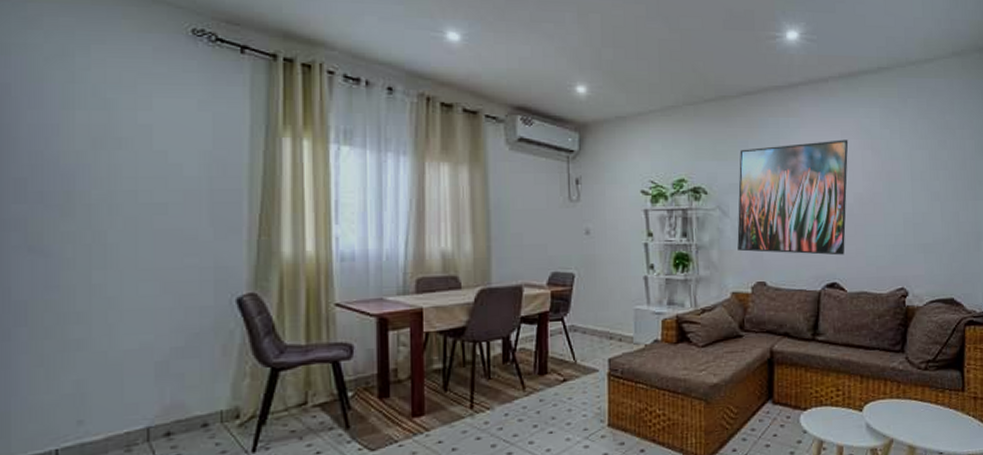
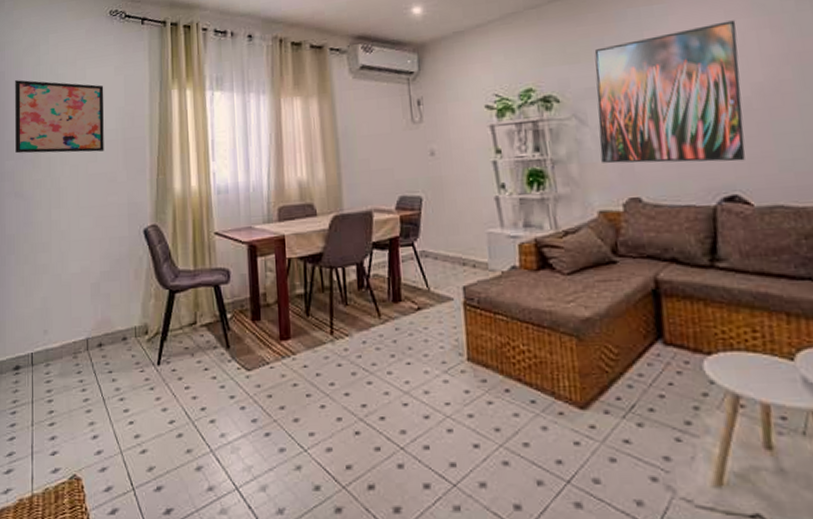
wall art: none [29,98,181,202] -> present [15,79,104,154]

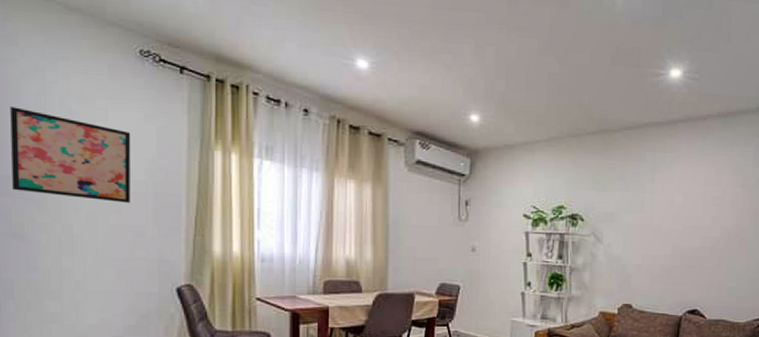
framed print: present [594,20,746,164] -> none [608,176,721,285]

